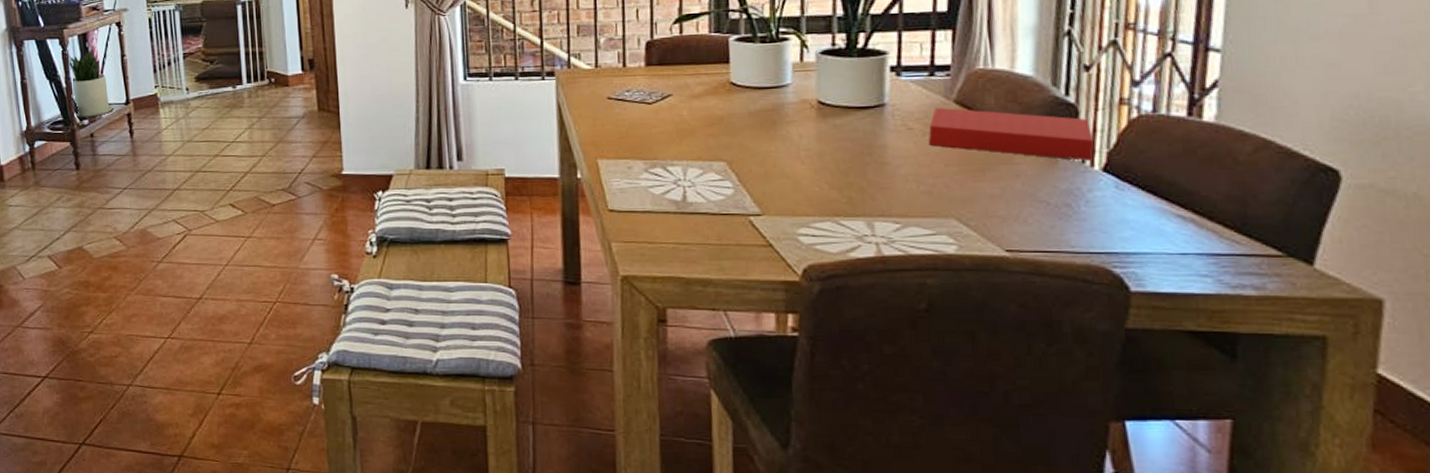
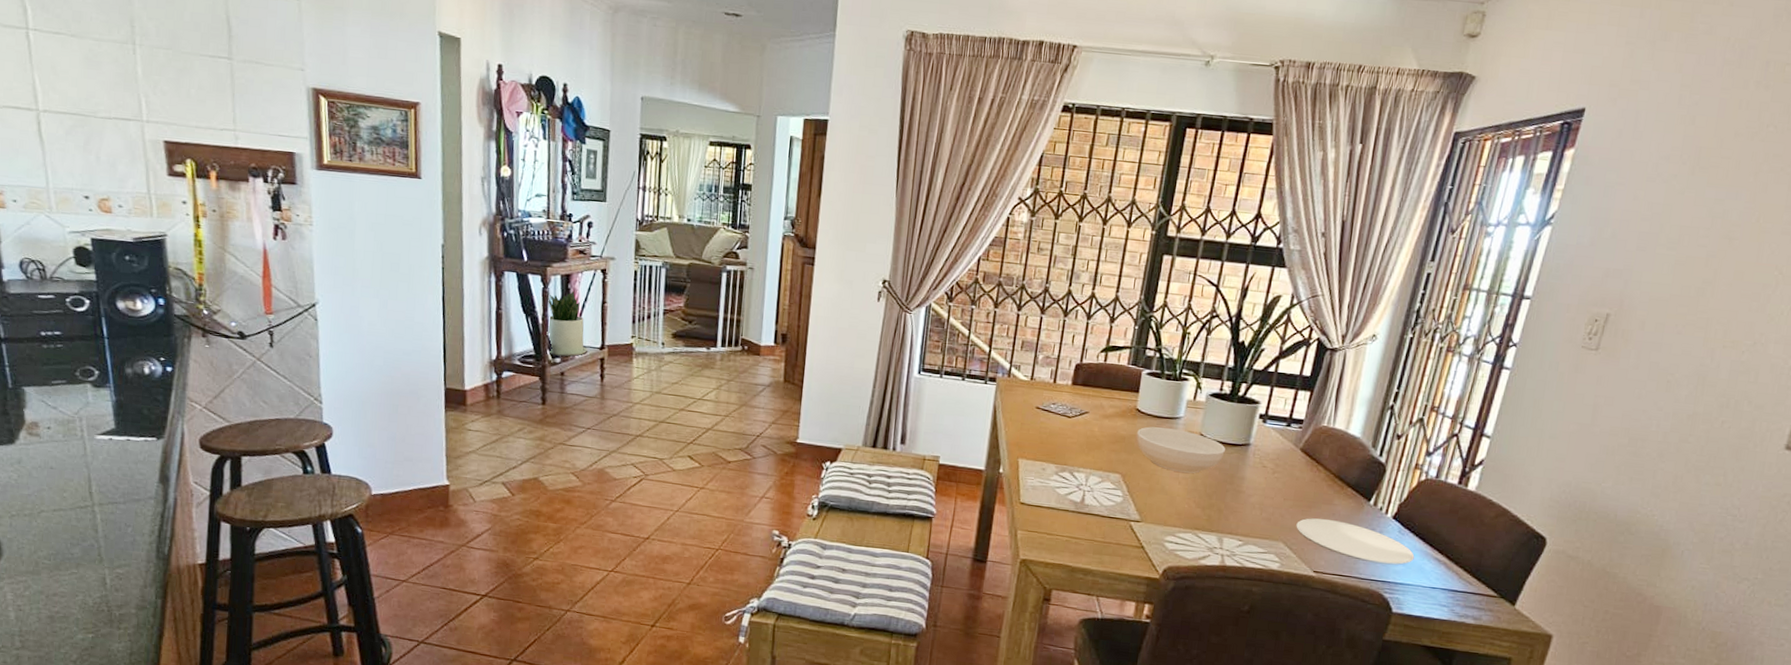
bowl: none [736,99,854,150] -> present [1136,426,1225,474]
book: present [928,107,1095,161] -> none [1276,452,1393,509]
plate: none [969,183,1146,232] -> present [1296,518,1415,566]

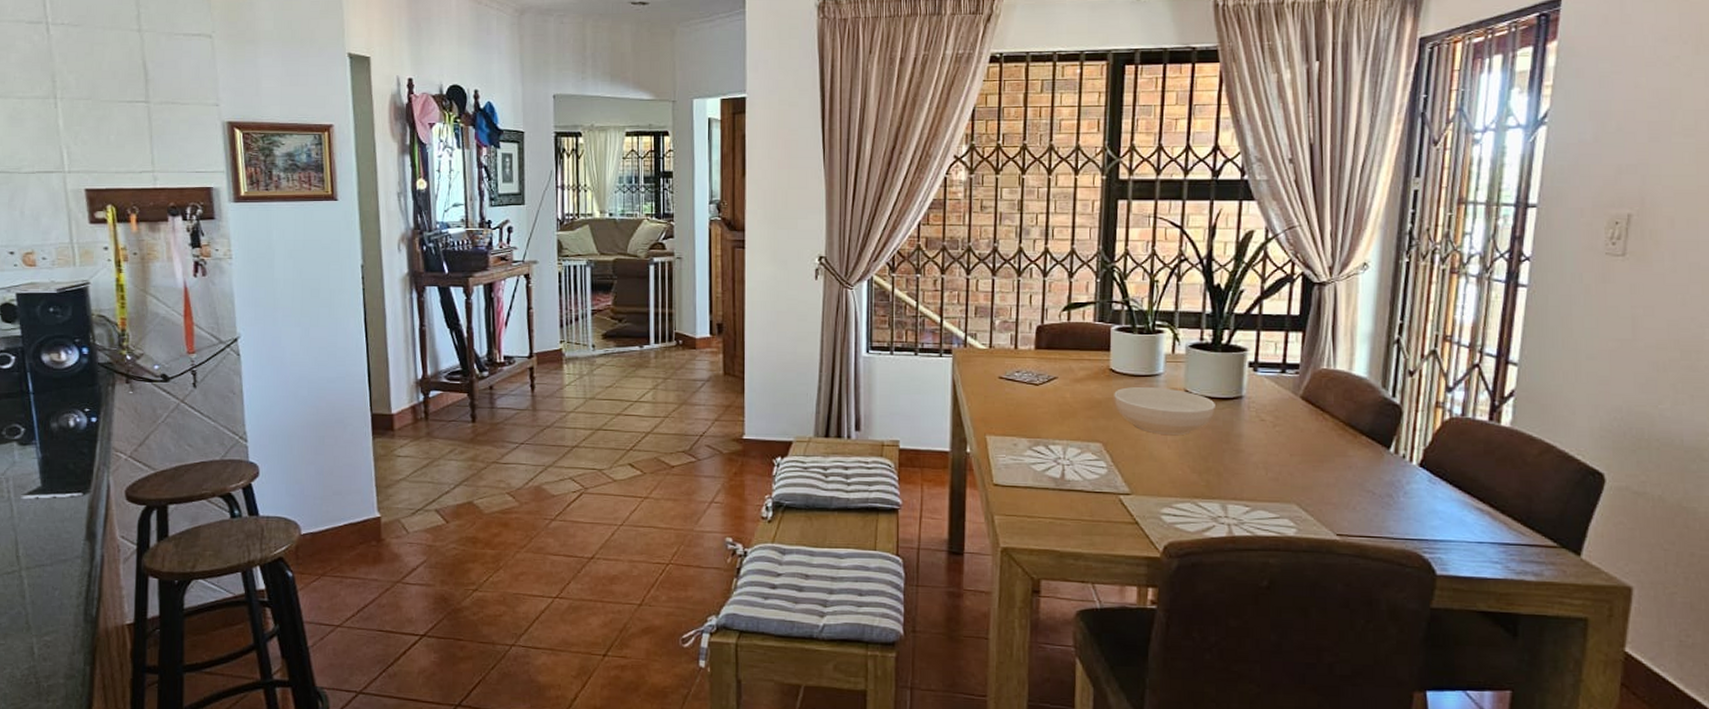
planter: present [546,290,588,357] -> none [471,299,515,370]
plate: present [1296,518,1415,566] -> none [1309,474,1452,521]

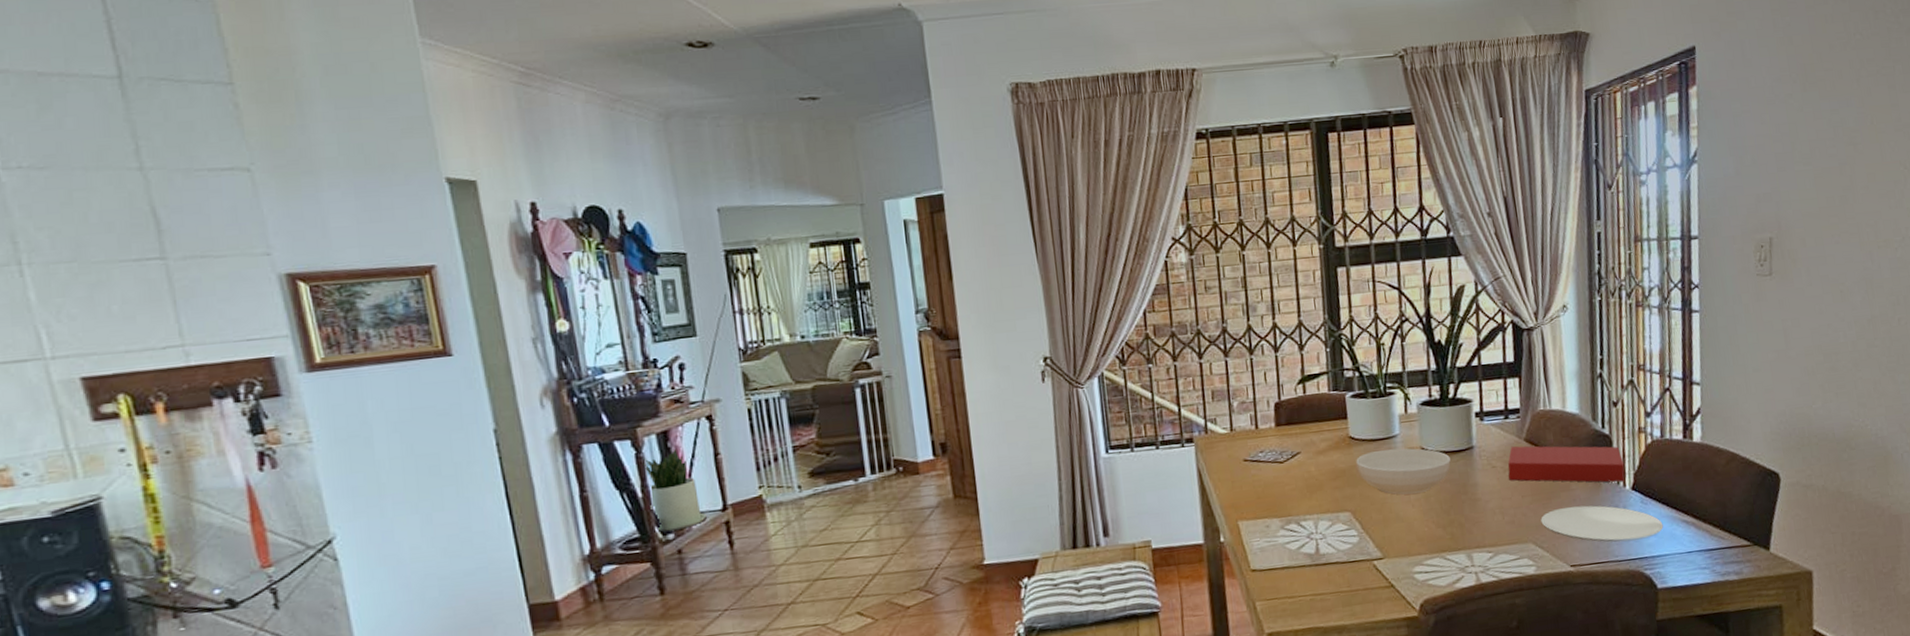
planter: none [471,299,515,370] -> present [643,448,707,532]
book: none [1278,401,1414,456] -> present [1507,445,1625,483]
plate: none [1309,474,1452,521] -> present [1541,505,1664,543]

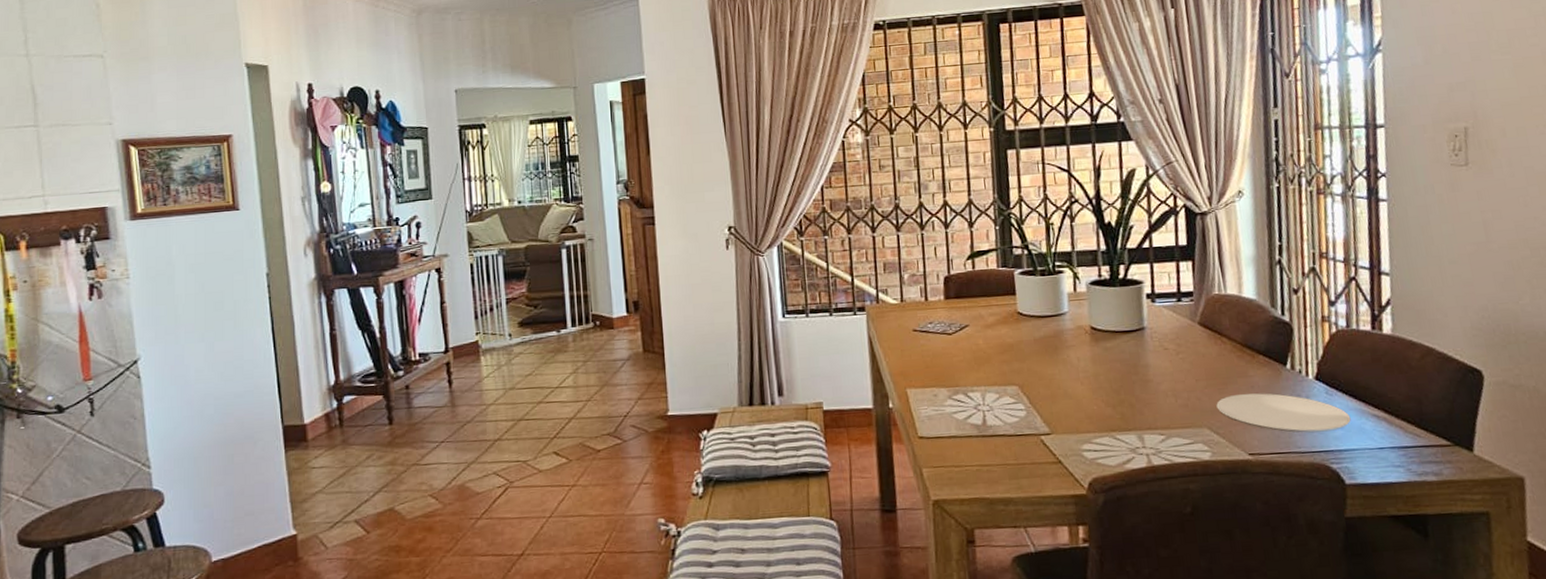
planter: present [643,448,707,532] -> none [382,296,431,369]
bowl: present [1356,448,1451,495] -> none [1024,326,1121,372]
book: present [1507,445,1625,483] -> none [1180,328,1308,372]

